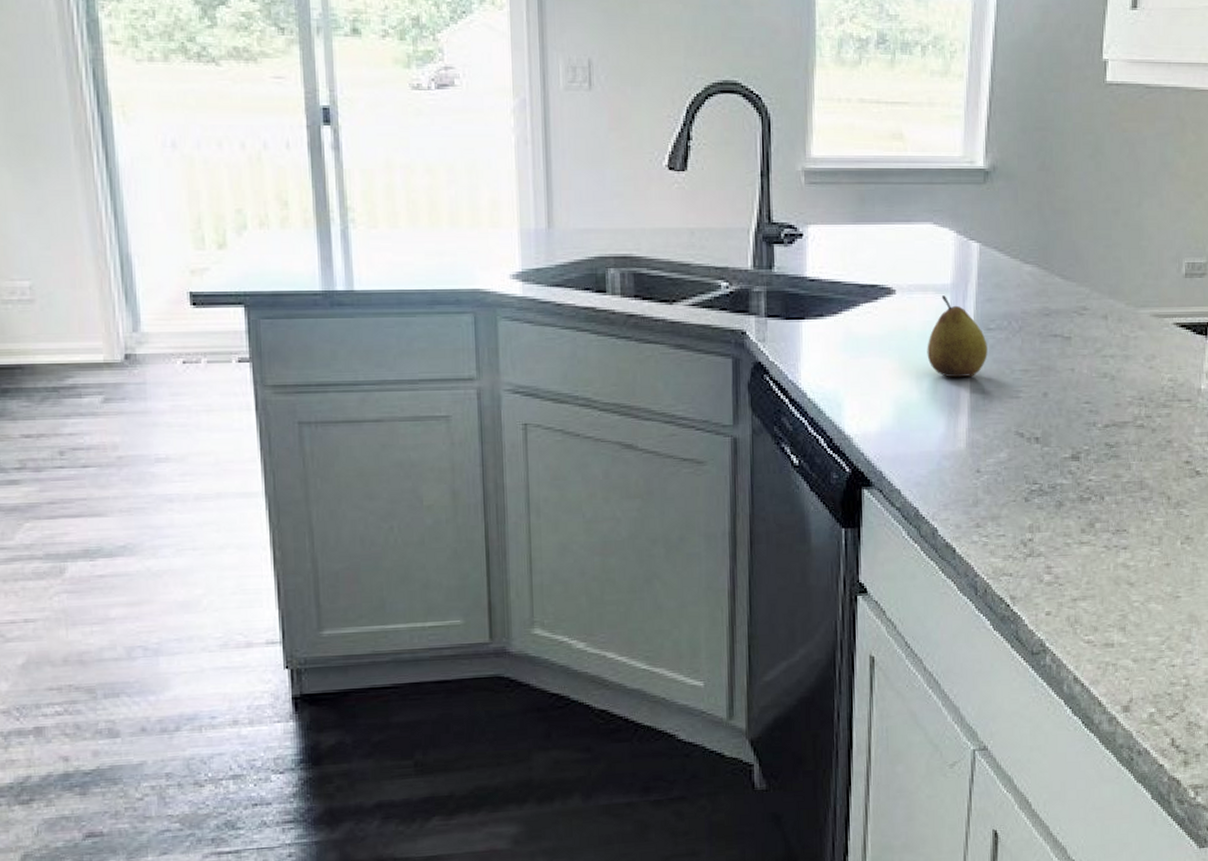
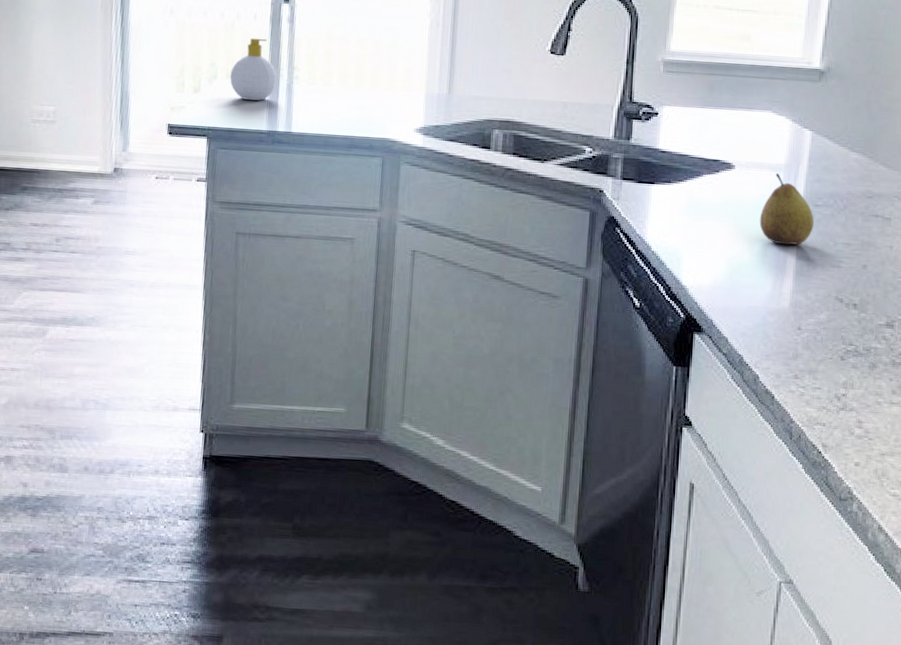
soap bottle: none [264,172,328,253] -> present [230,38,278,101]

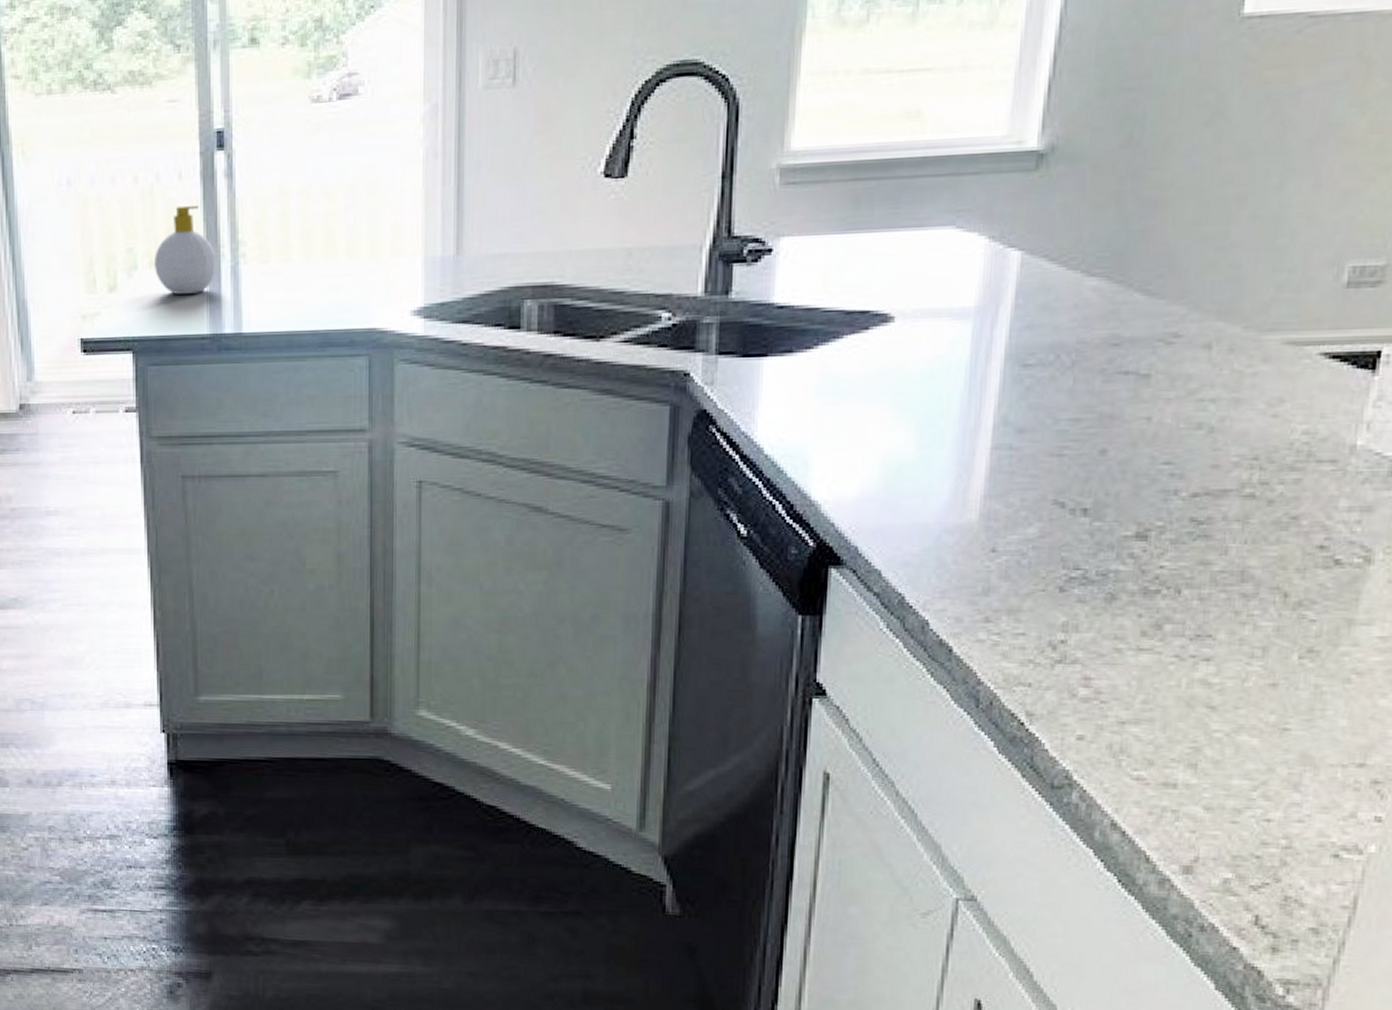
fruit: present [759,173,814,245] -> none [932,322,1022,430]

